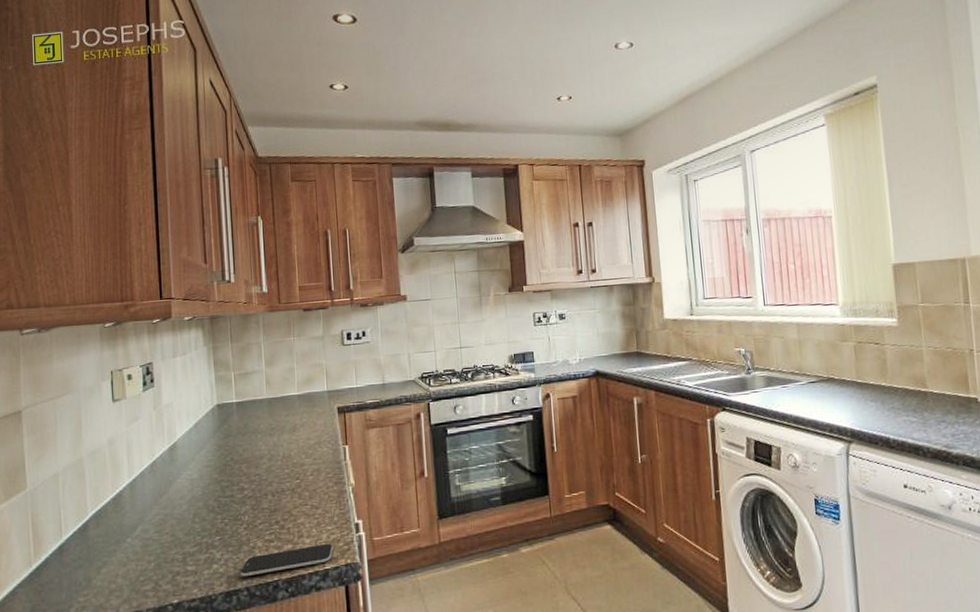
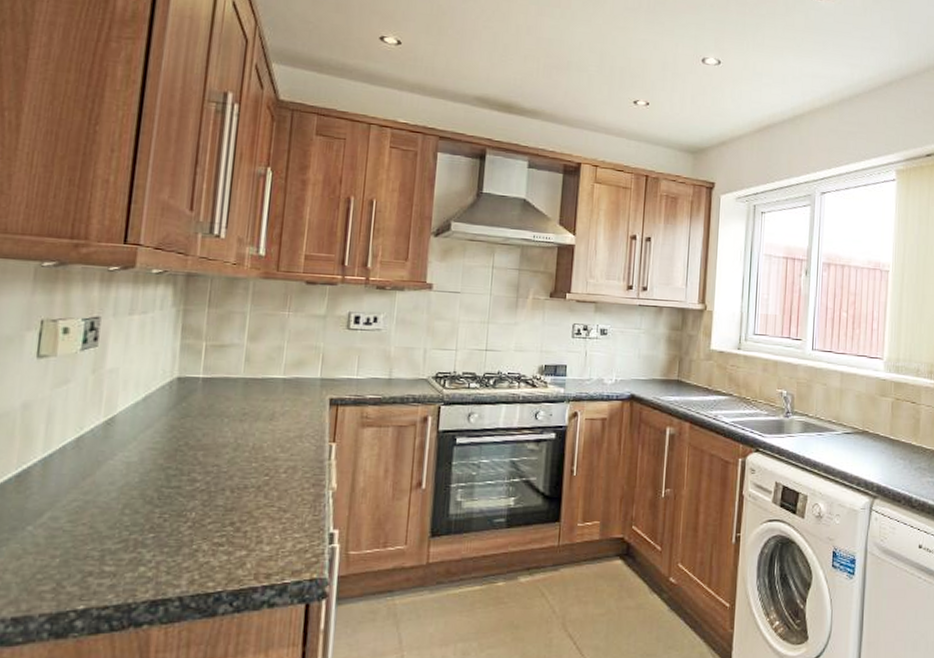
smartphone: present [241,544,333,577] -> none [174,554,298,585]

